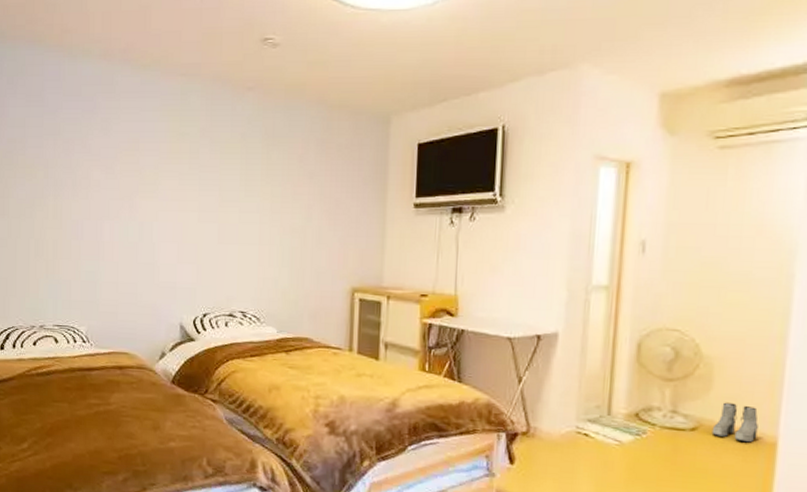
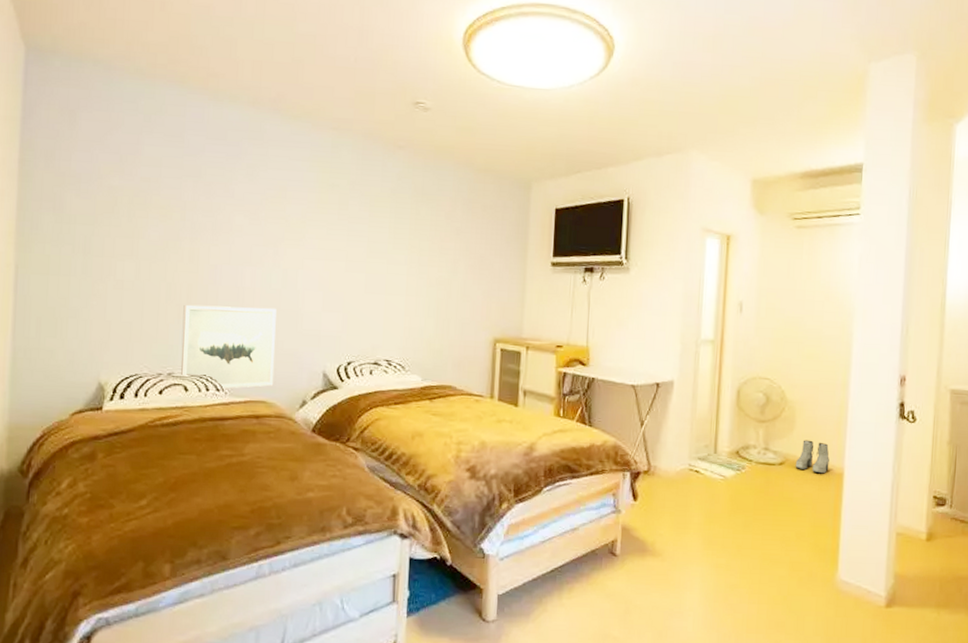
wall art: none [50,260,135,341] -> present [181,305,277,389]

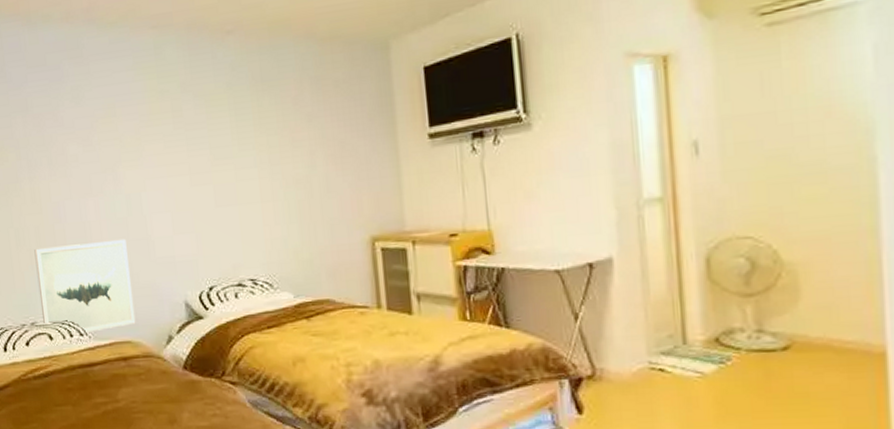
boots: present [795,440,829,474] -> none [807,312,862,357]

